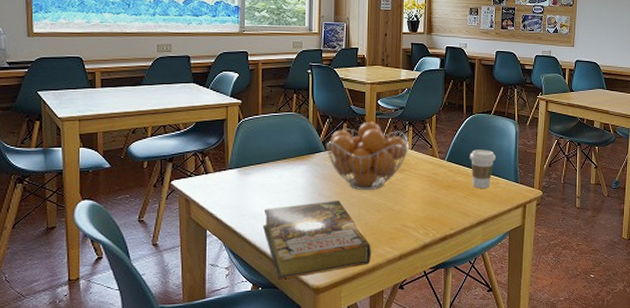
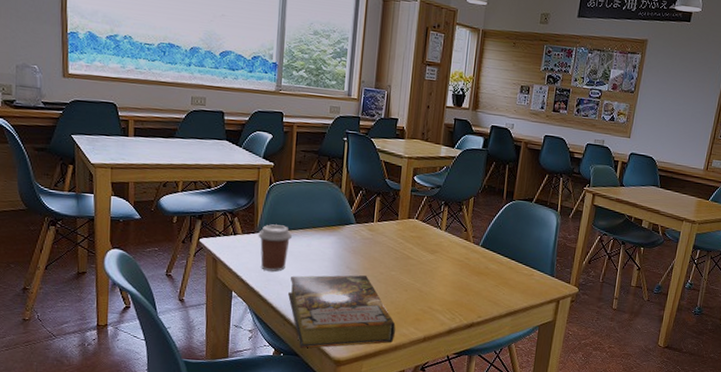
coffee cup: none [230,160,264,206] -> present [258,224,293,272]
fruit basket: present [326,121,409,191] -> none [357,197,443,269]
coffee cup: present [470,149,496,188] -> none [505,237,533,279]

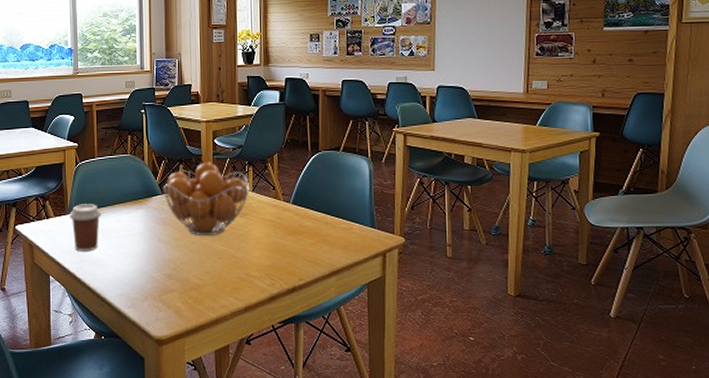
book: present [288,275,396,349] -> none [104,247,214,329]
fruit basket: none [357,197,443,269] -> present [162,162,249,237]

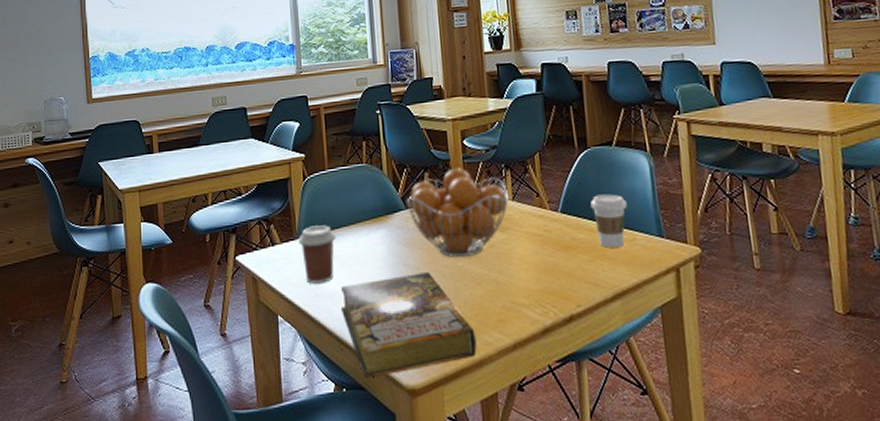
book: none [104,247,214,329] -> present [341,272,477,378]
coffee cup: none [317,190,348,234] -> present [590,194,627,248]

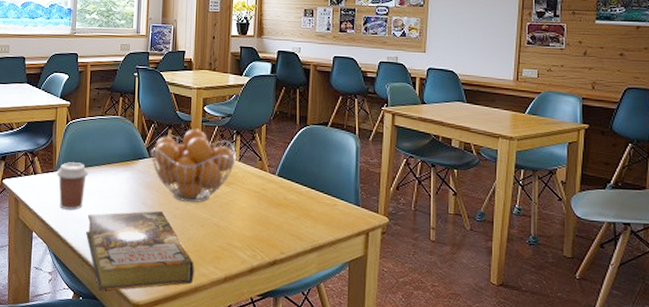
coffee cup: present [590,194,627,248] -> none [303,165,333,210]

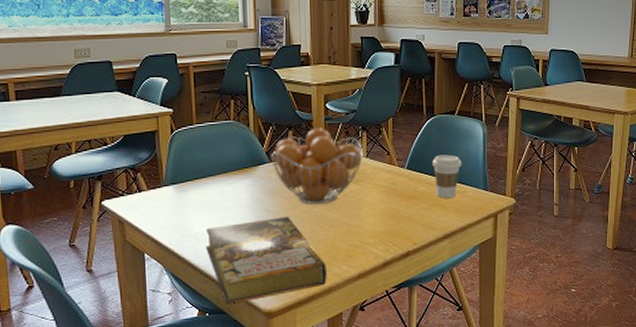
coffee cup: present [56,162,89,210] -> none [165,175,203,226]
coffee cup: none [303,165,333,210] -> present [432,154,462,198]

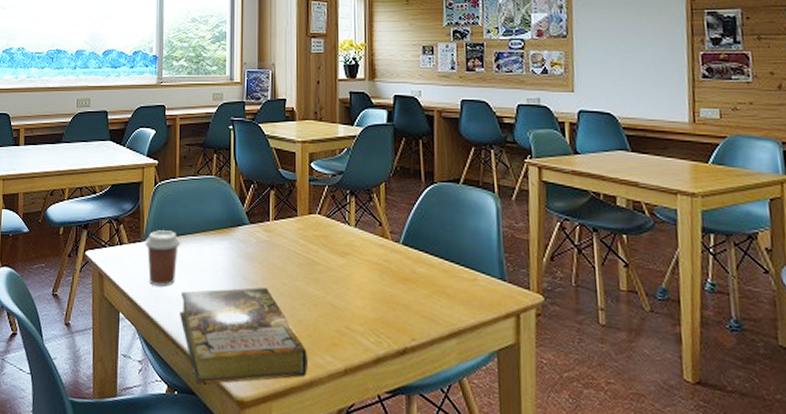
coffee cup: none [165,175,203,226] -> present [145,230,181,287]
fruit basket: present [270,127,363,205] -> none [250,189,351,278]
coffee cup: present [432,154,462,198] -> none [433,230,470,286]

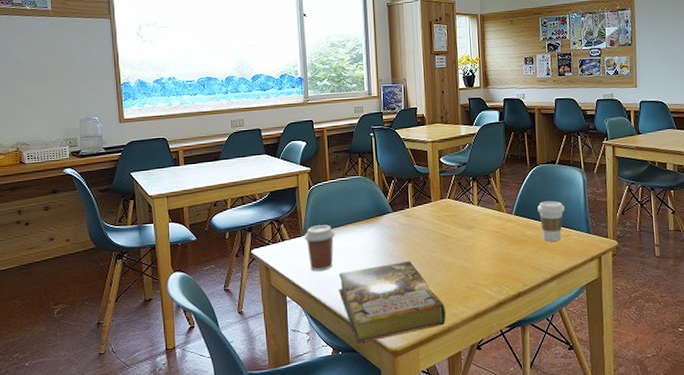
coffee cup: none [433,230,470,286] -> present [537,201,565,242]

